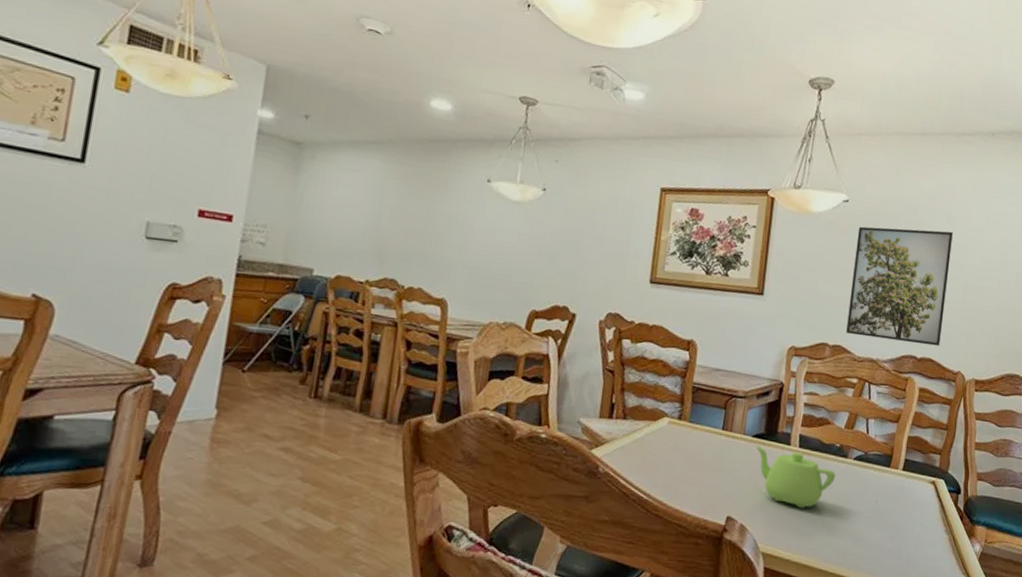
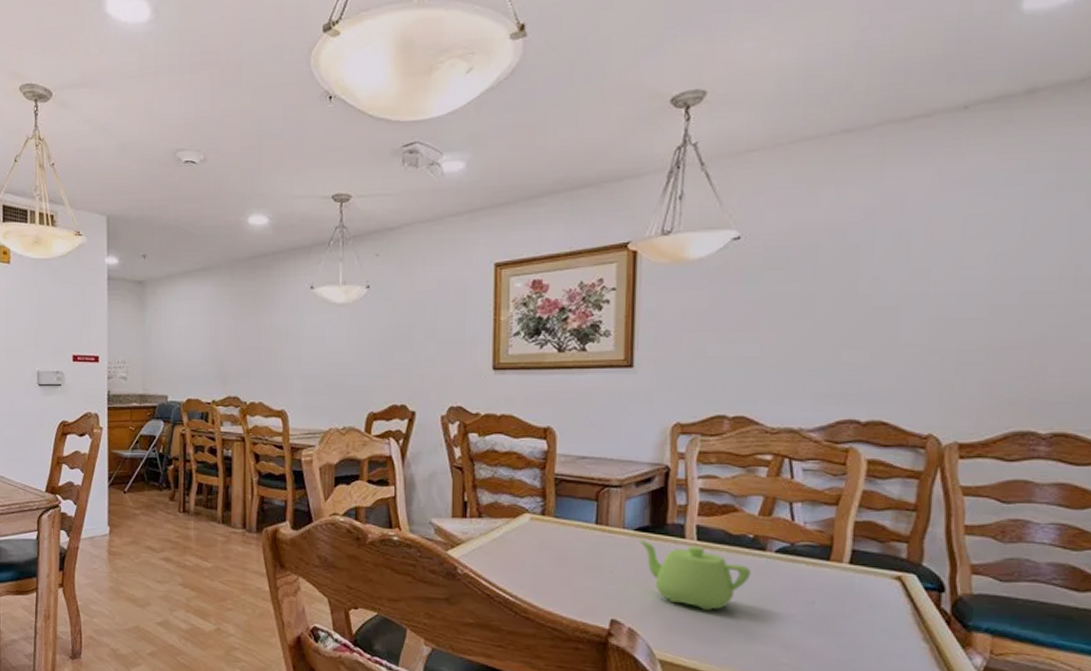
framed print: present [846,226,953,346] -> none [751,252,906,405]

